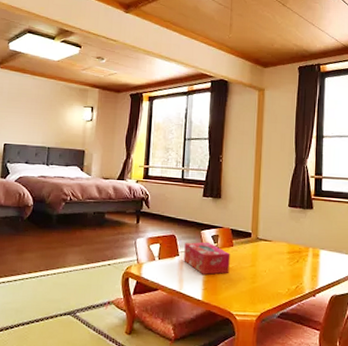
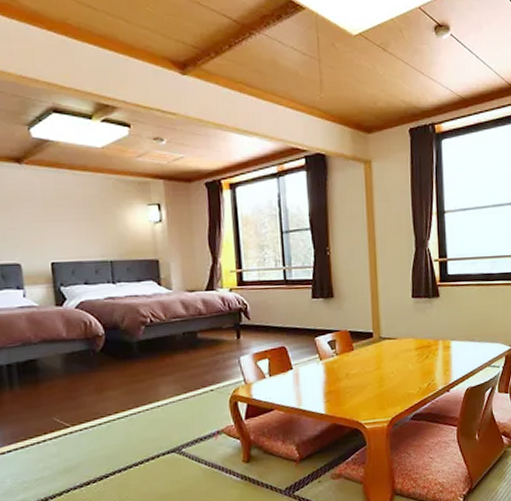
tissue box: present [184,242,230,275] -> none [297,349,353,386]

